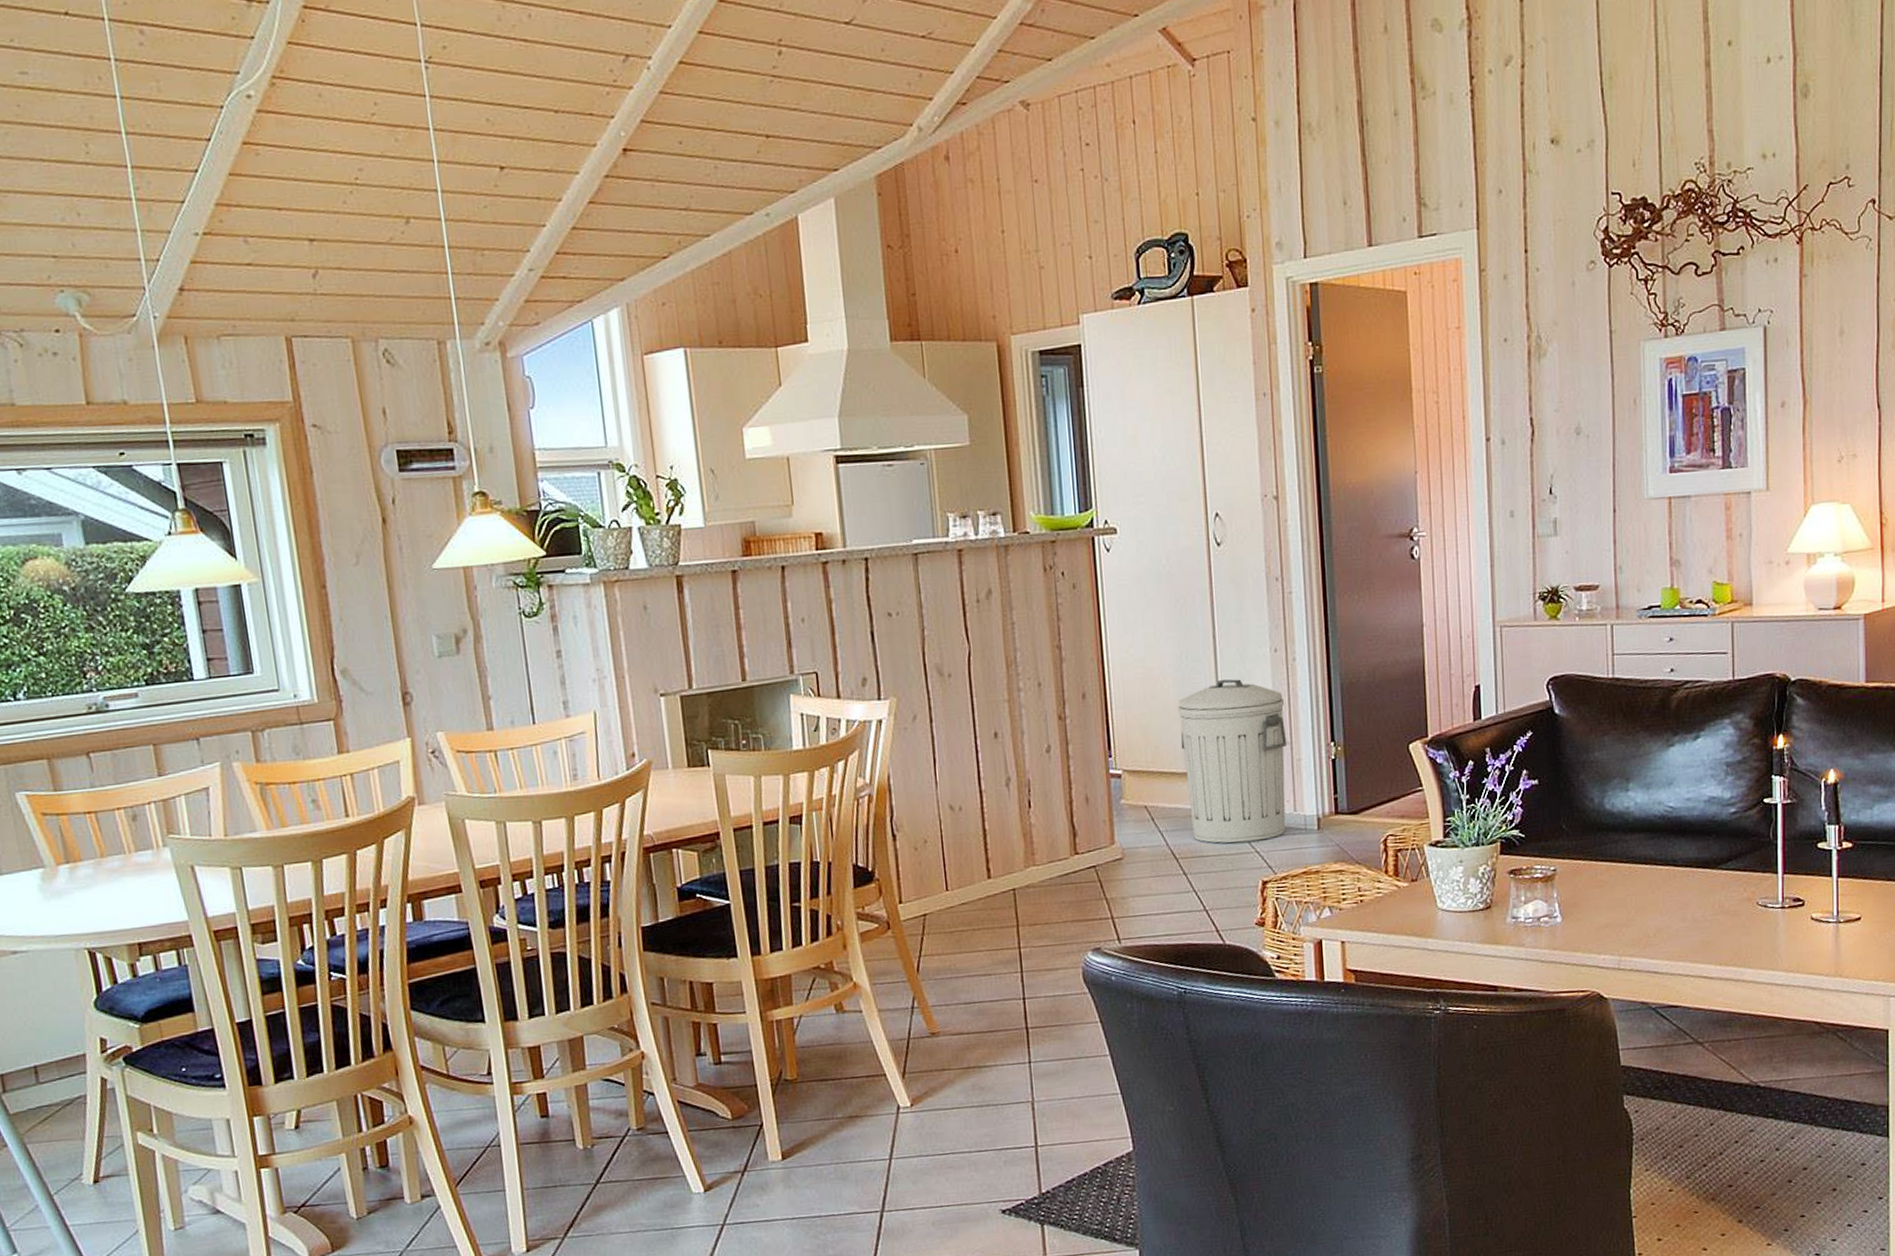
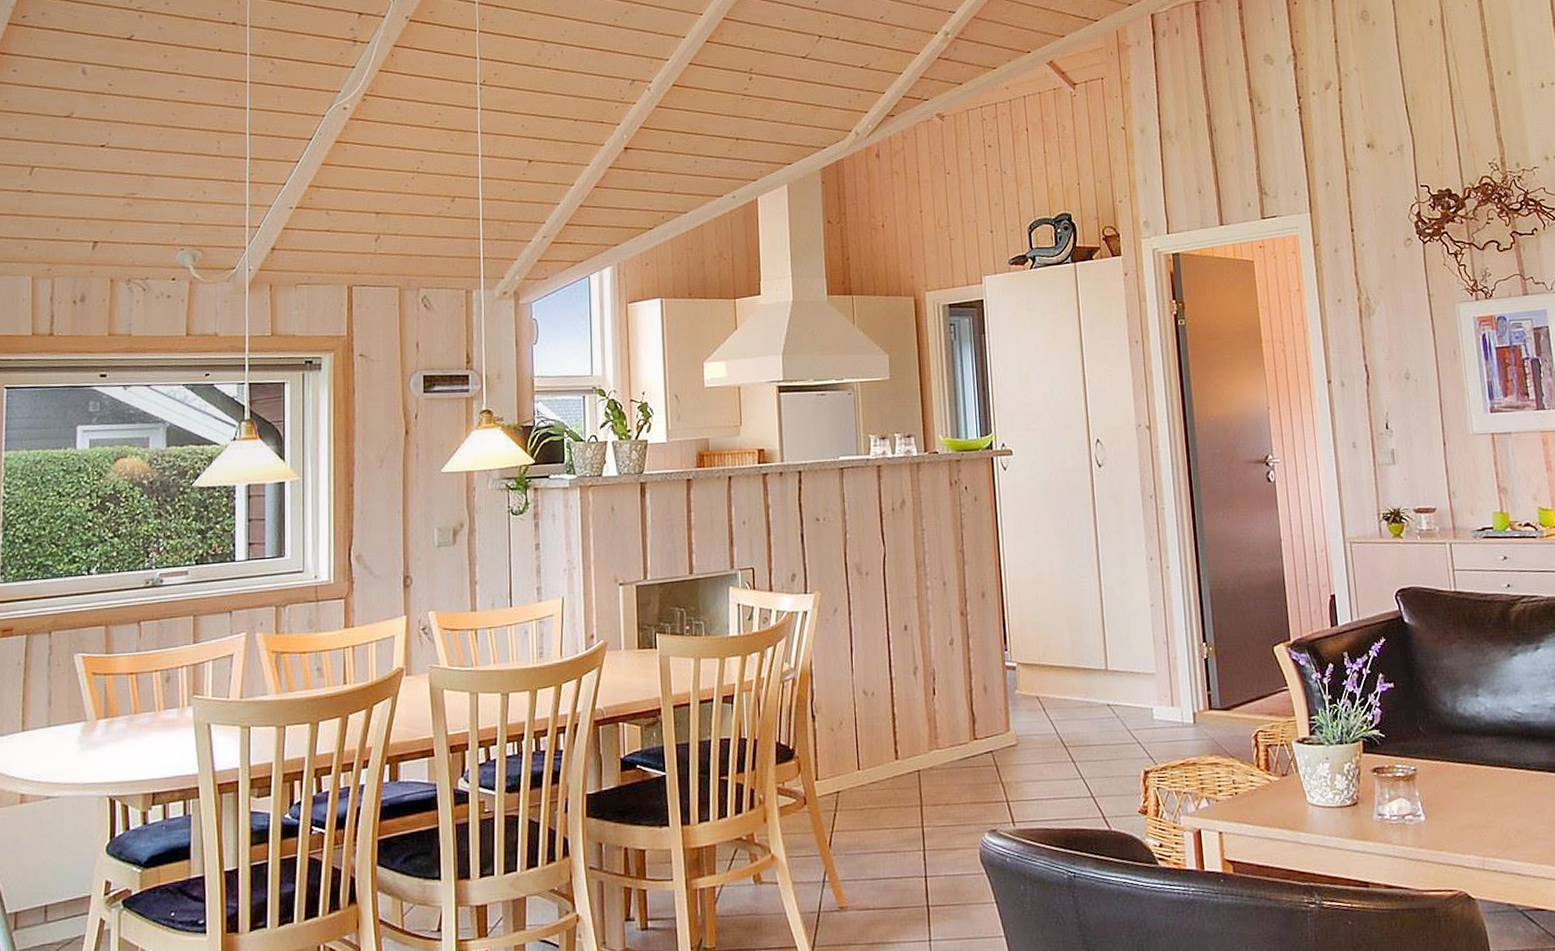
trash can: present [1178,679,1288,844] -> none [1066,583,1165,734]

